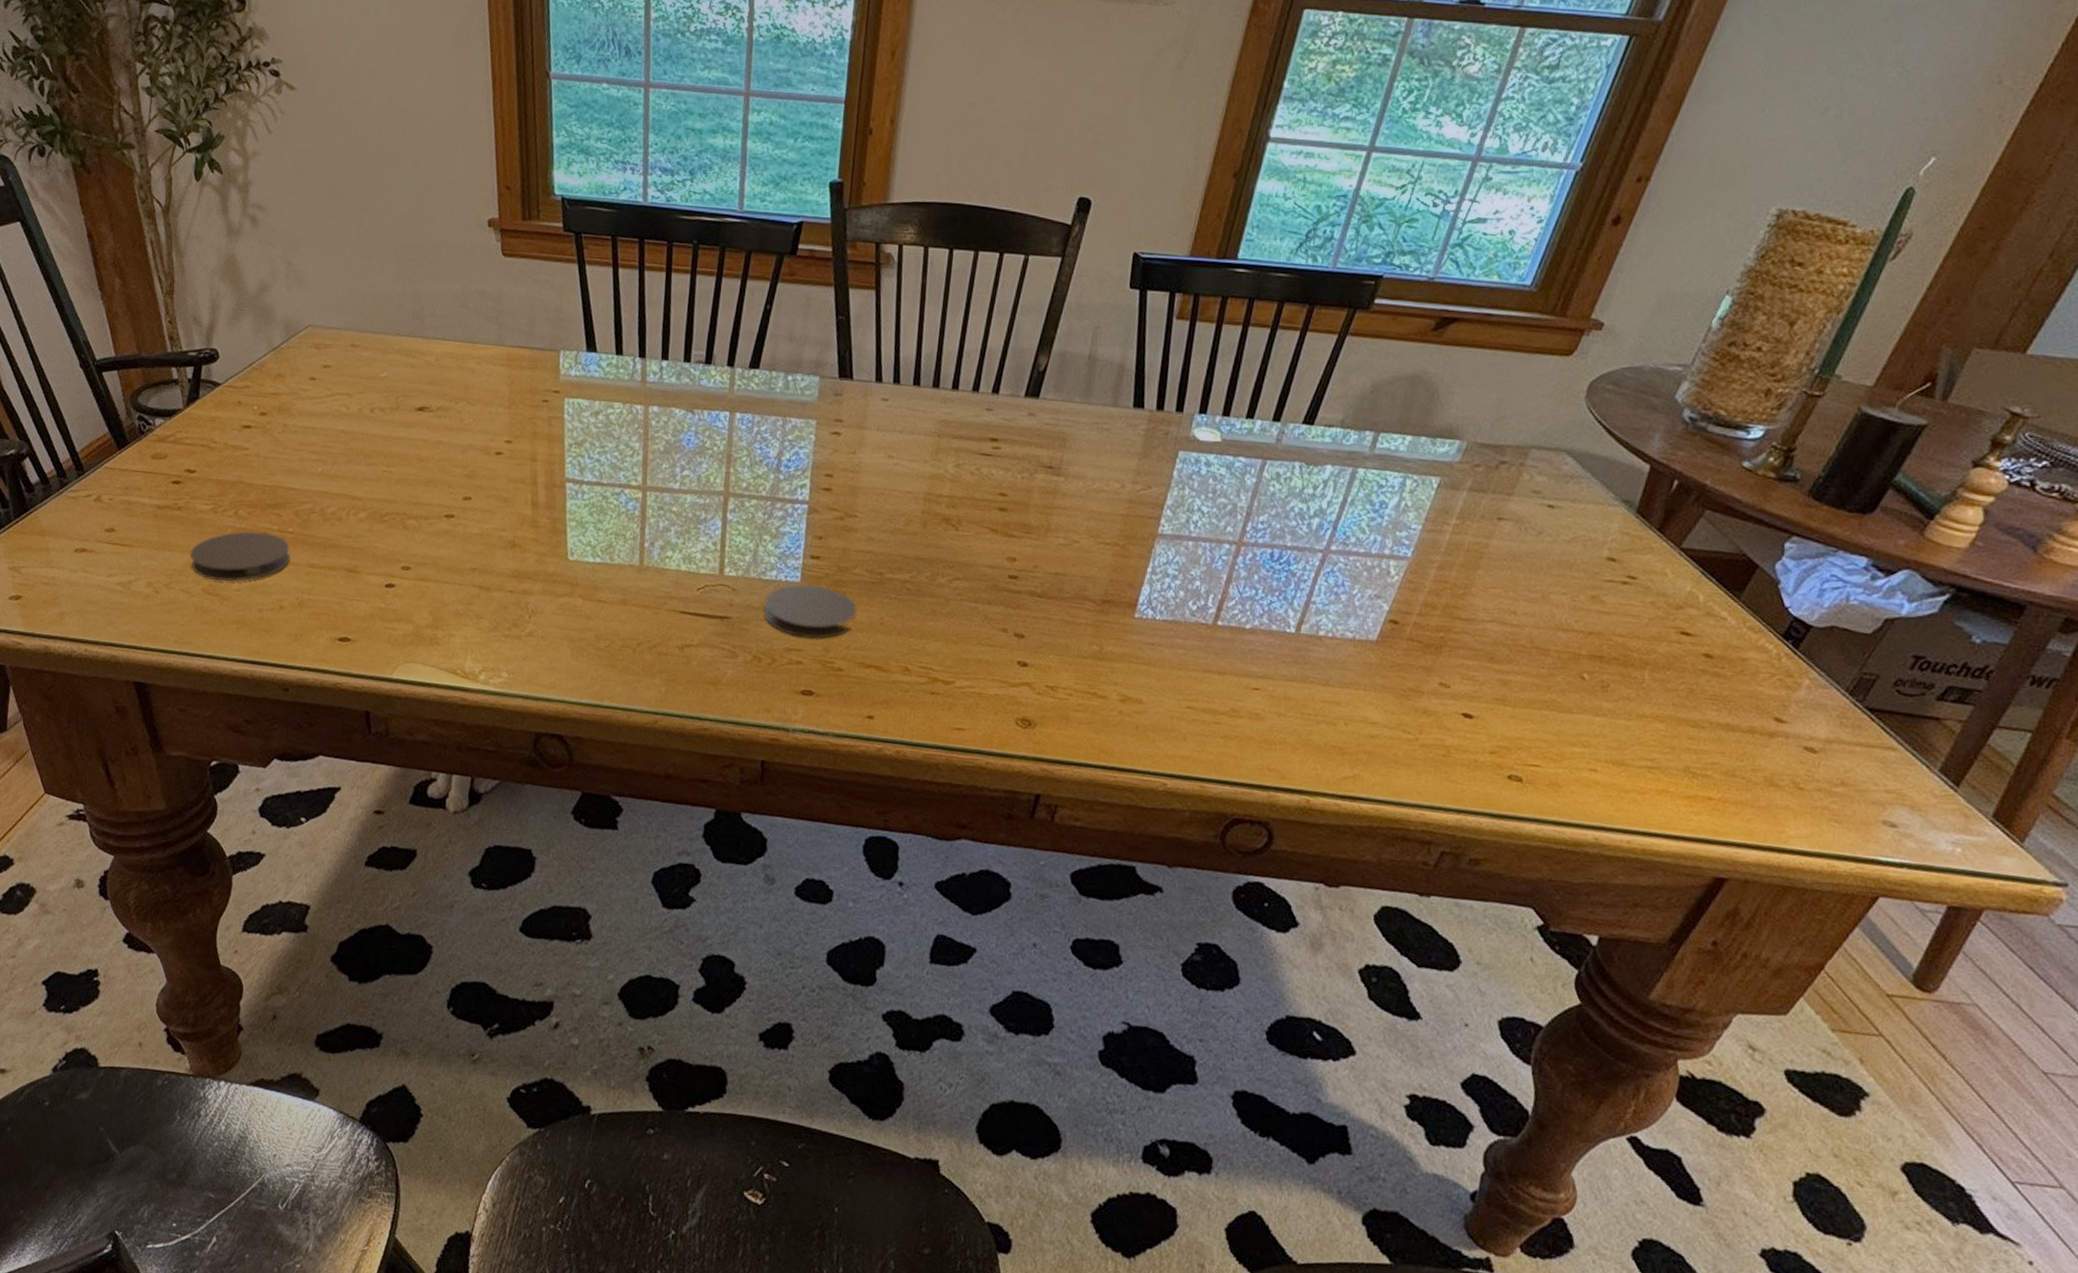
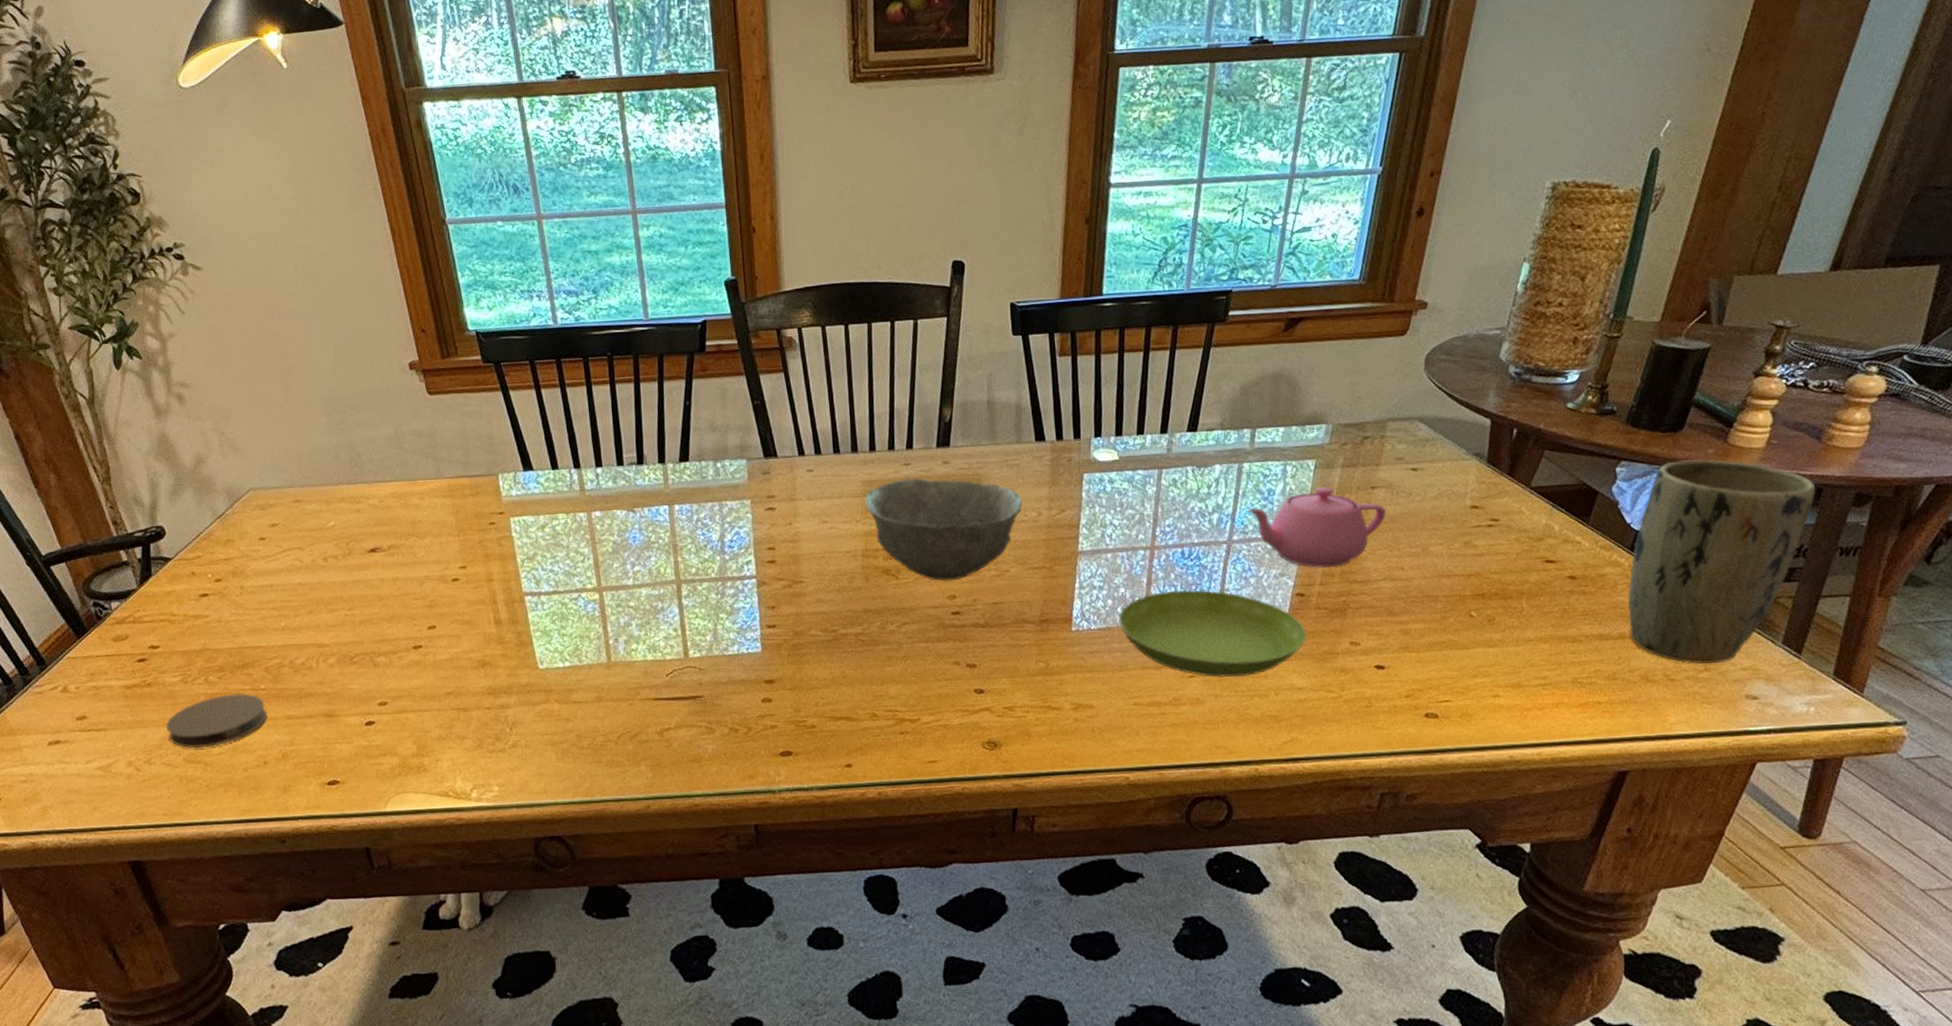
coaster: present [763,584,857,639] -> none [731,651,819,703]
bowl: none [937,424,1107,542] -> present [865,478,1023,581]
saucer: none [1187,592,1393,700] -> present [1118,589,1307,678]
teapot: none [1352,508,1509,600] -> present [1247,487,1386,568]
plant pot: none [1761,547,2019,781] -> present [1627,459,1816,664]

